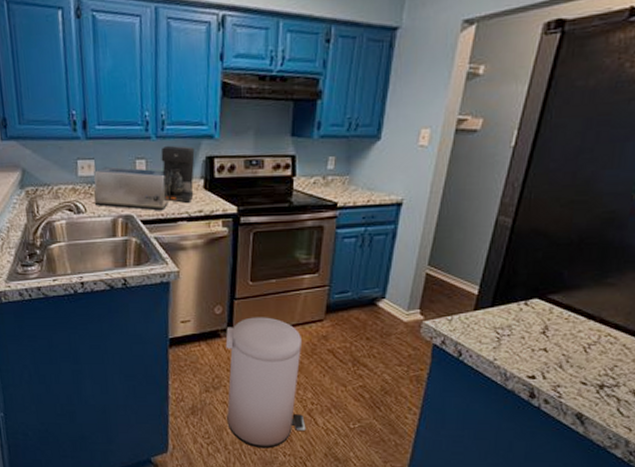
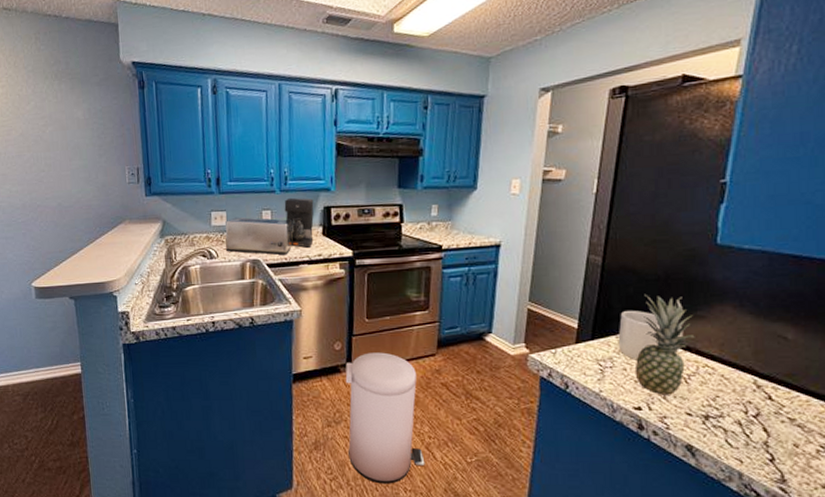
mug: none [518,277,590,329] -> present [618,311,684,360]
fruit: none [533,260,602,364] -> present [634,295,695,395]

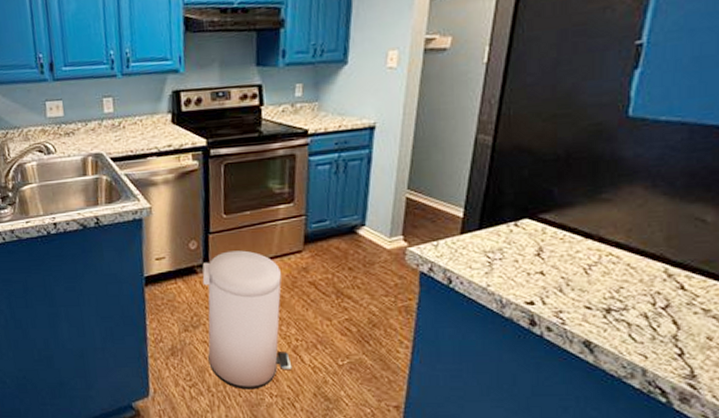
toaster: present [225,216,294,256] -> none [62,106,139,148]
coffee maker: present [284,197,314,248] -> none [127,82,162,139]
mug: present [618,311,684,360] -> none [509,195,585,251]
fruit: present [634,295,695,395] -> none [527,177,598,288]

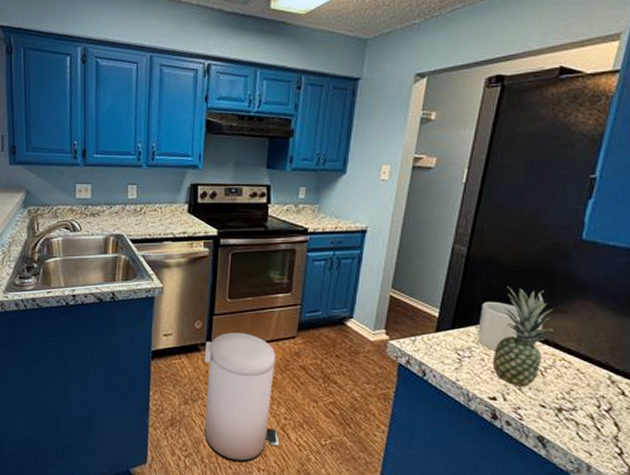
mug: none [509,195,585,251] -> present [477,302,543,351]
fruit: none [527,177,598,288] -> present [492,287,554,387]

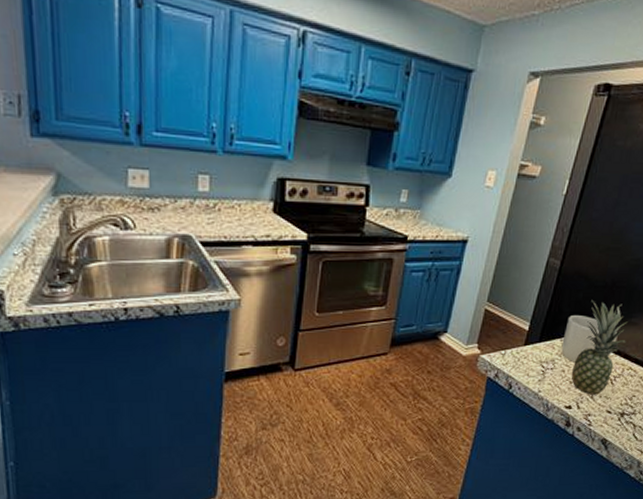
pedal bin: present [204,332,280,463] -> none [284,350,366,487]

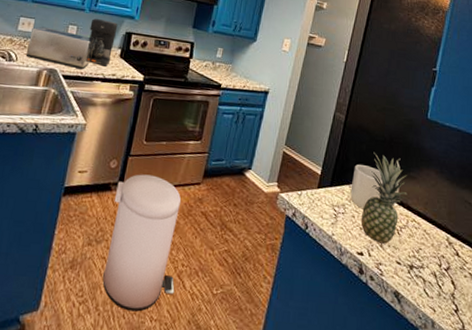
toaster: none [145,179,237,233] -> present [26,26,96,70]
coffee maker: none [227,162,265,226] -> present [89,18,118,66]
pedal bin: none [284,350,366,487] -> present [102,174,182,312]

